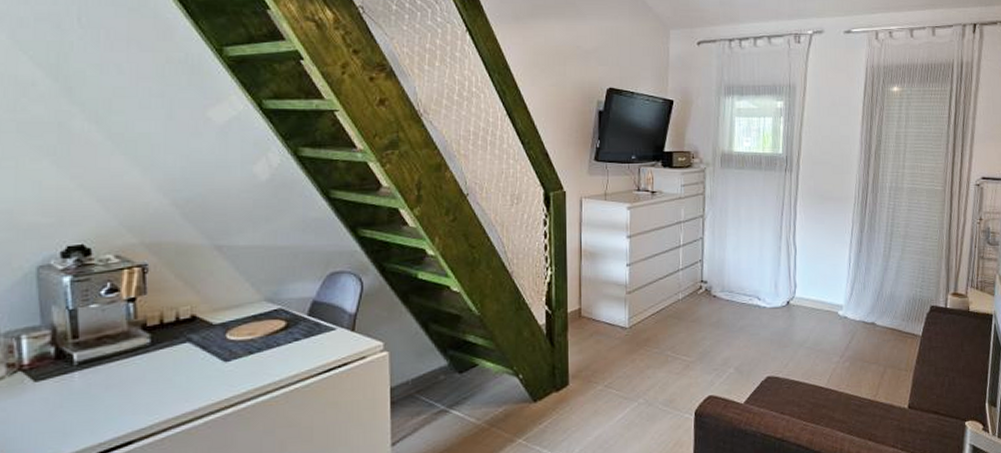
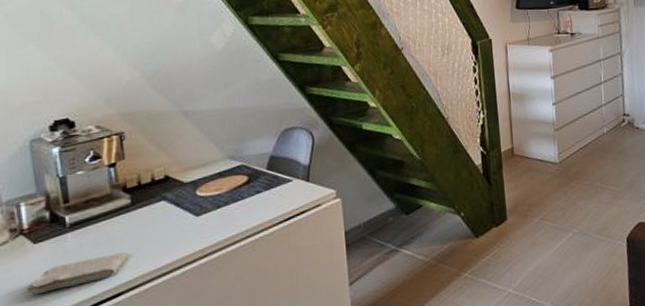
washcloth: none [22,397,145,437] -> present [26,252,130,294]

